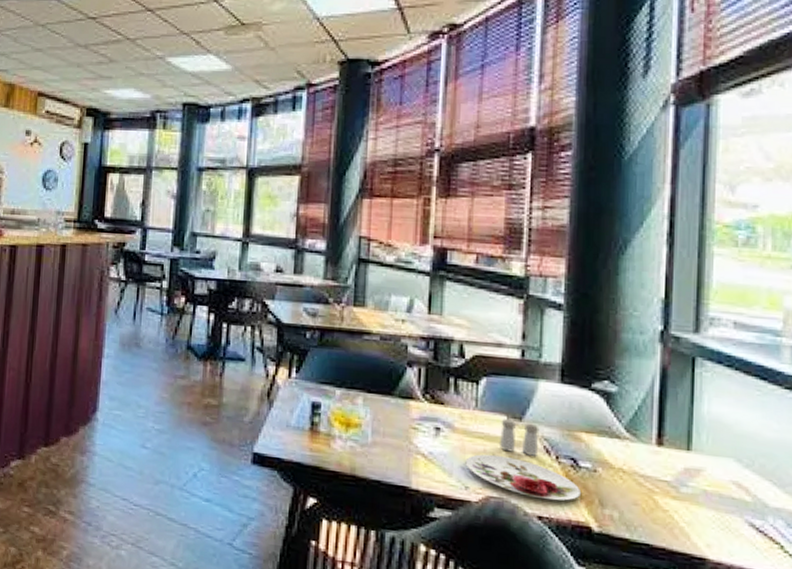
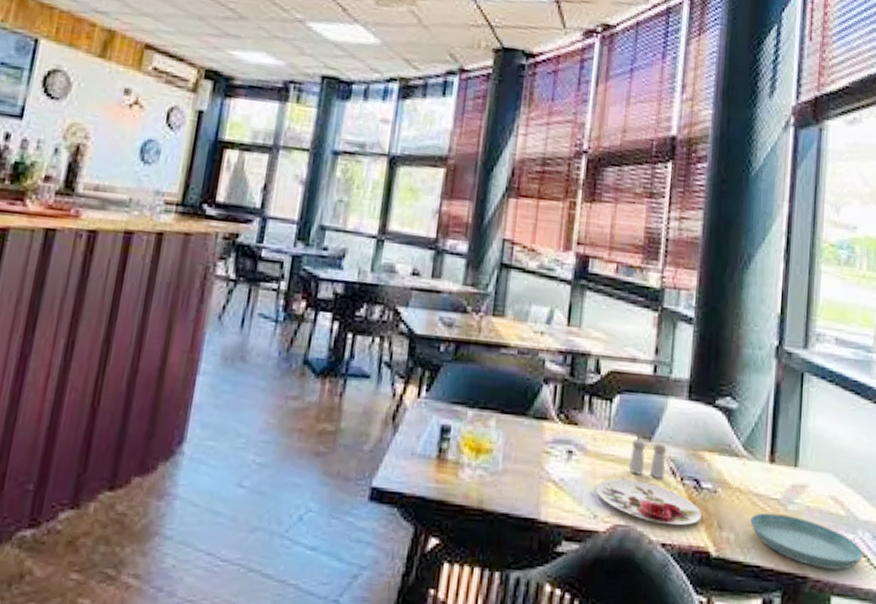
saucer: none [636,493,776,555] -> present [750,512,864,570]

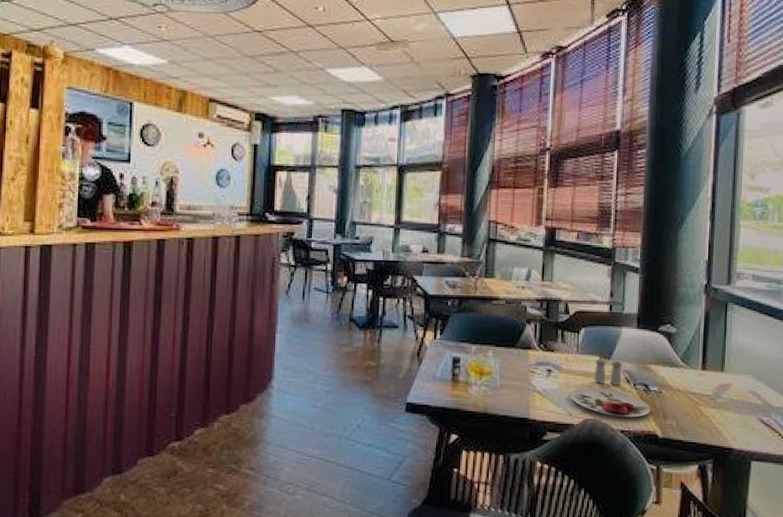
saucer: present [750,512,864,570] -> none [688,405,776,442]

